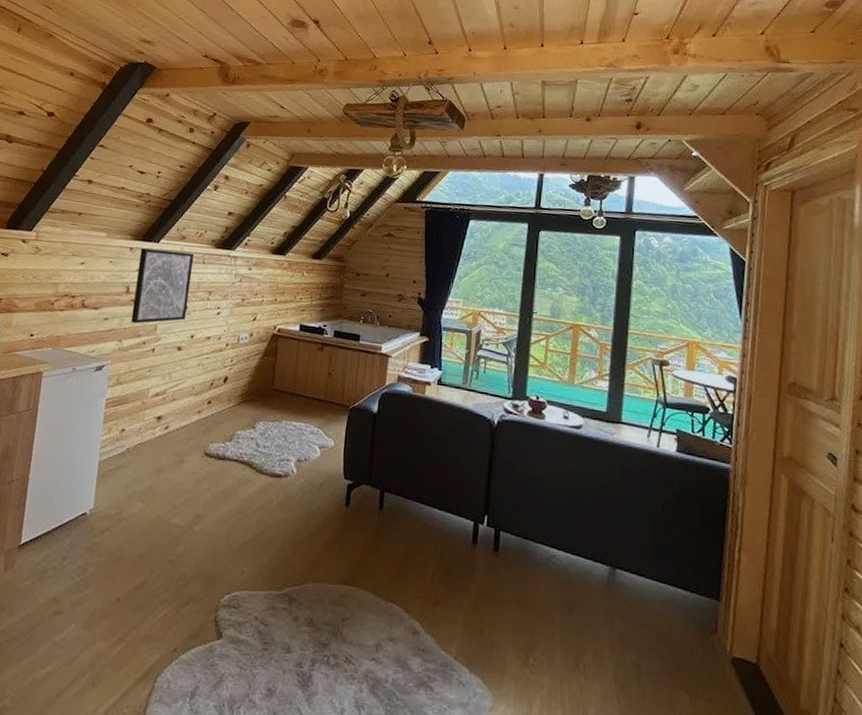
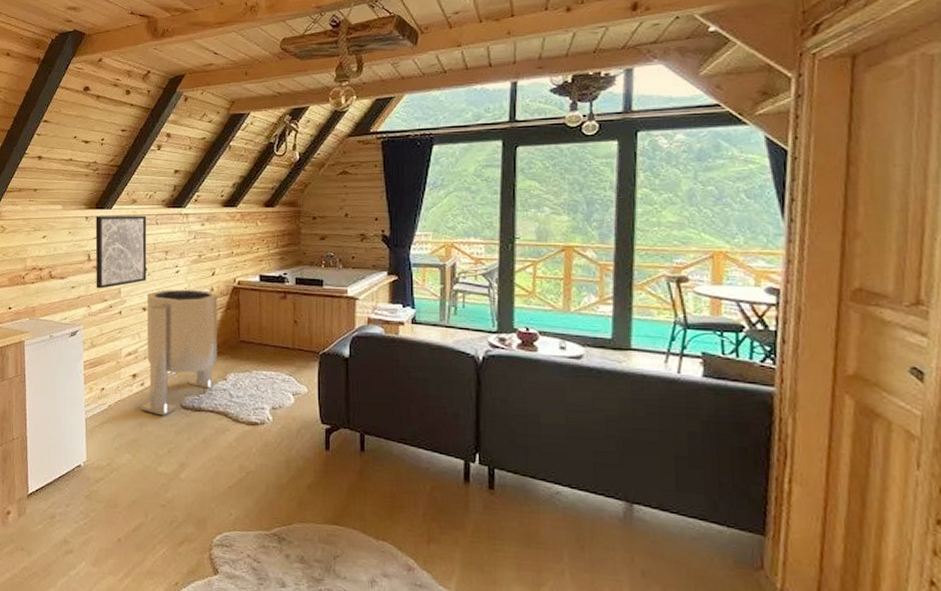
trash can: none [161,330,256,463] -> present [140,289,219,416]

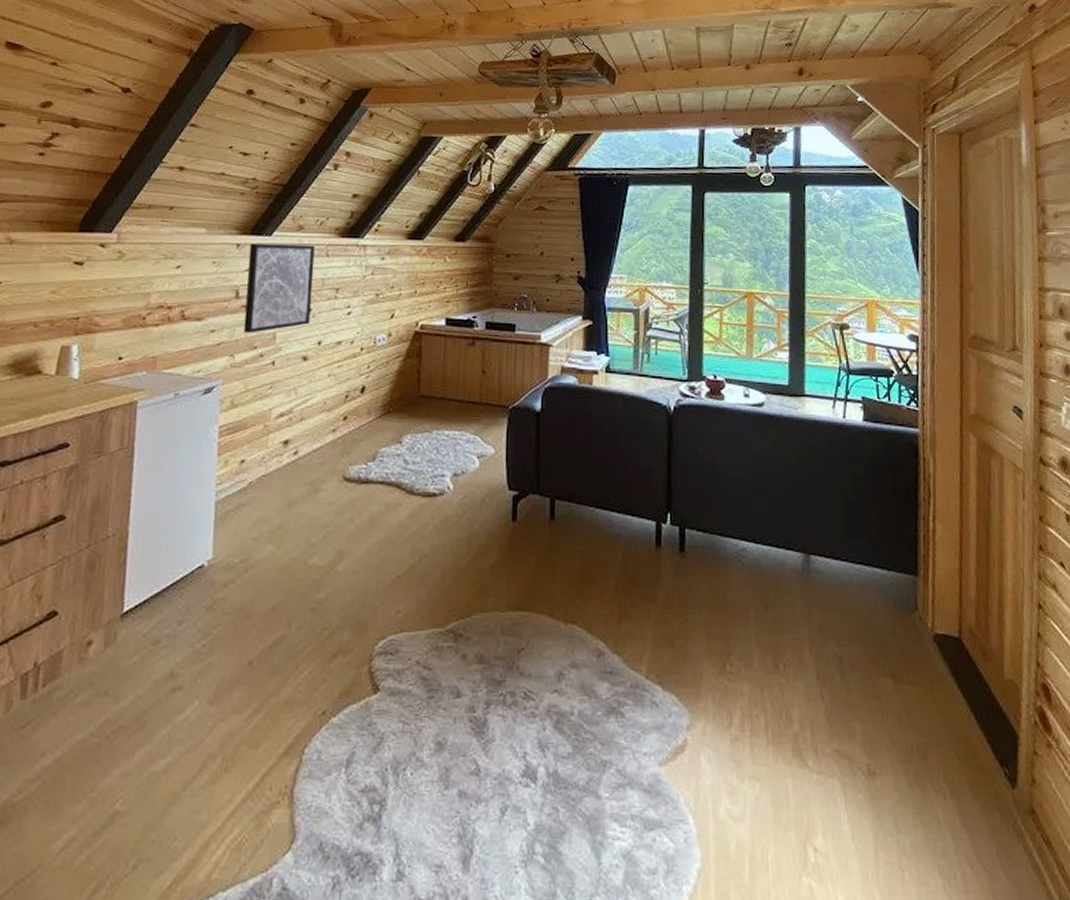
trash can: present [140,289,219,416] -> none [291,334,396,492]

